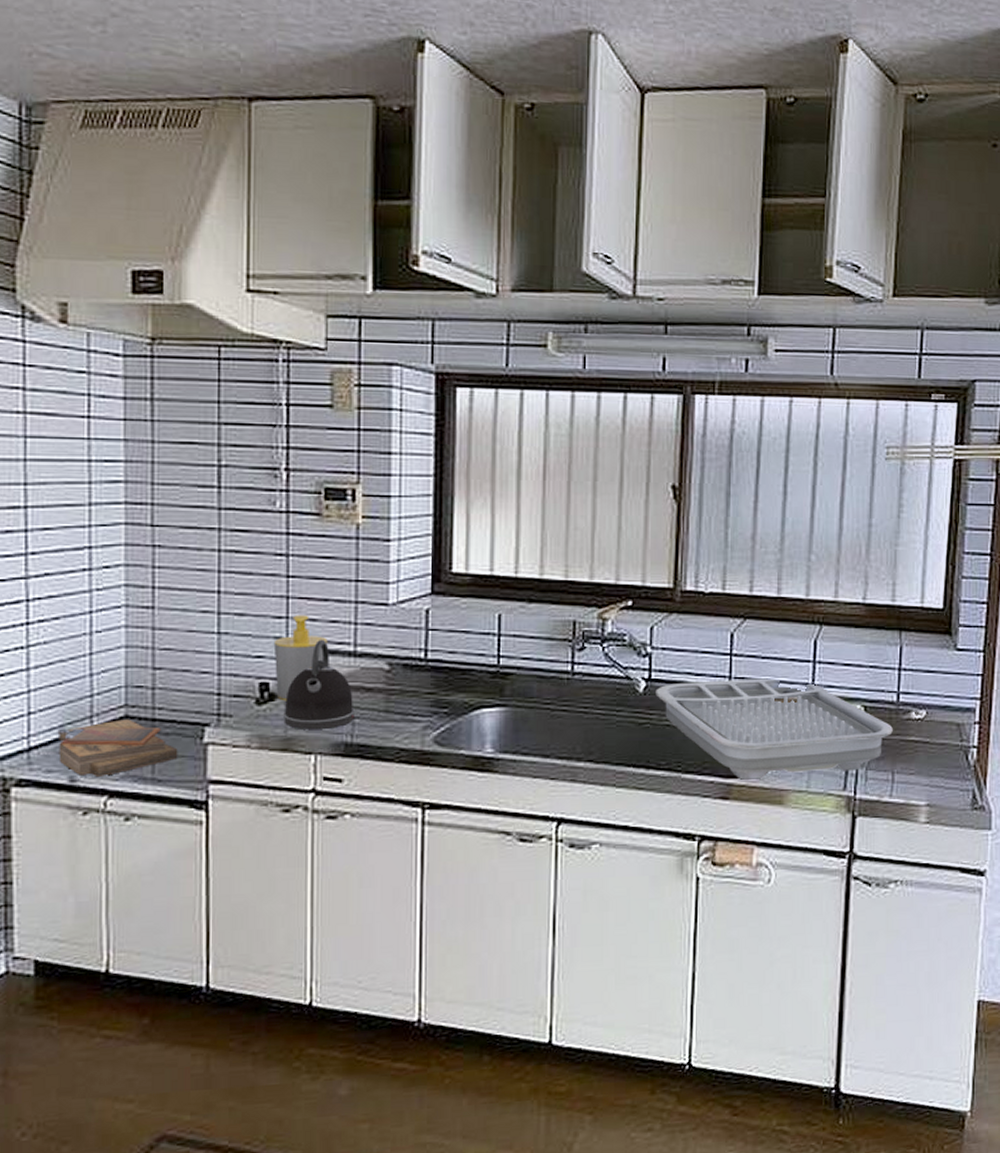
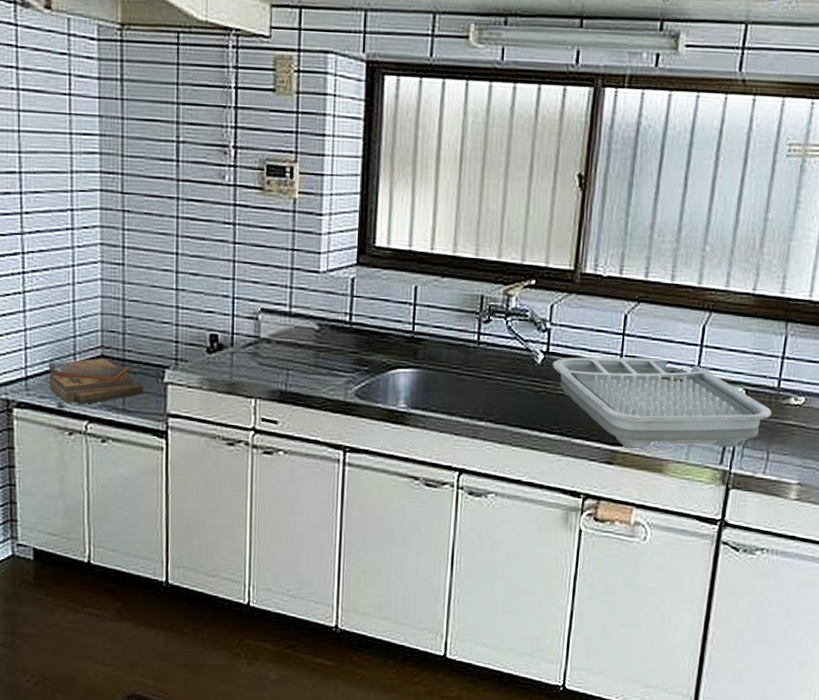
soap bottle: present [273,615,328,701] -> none [222,277,267,352]
kettle: present [283,639,355,729] -> none [229,299,289,377]

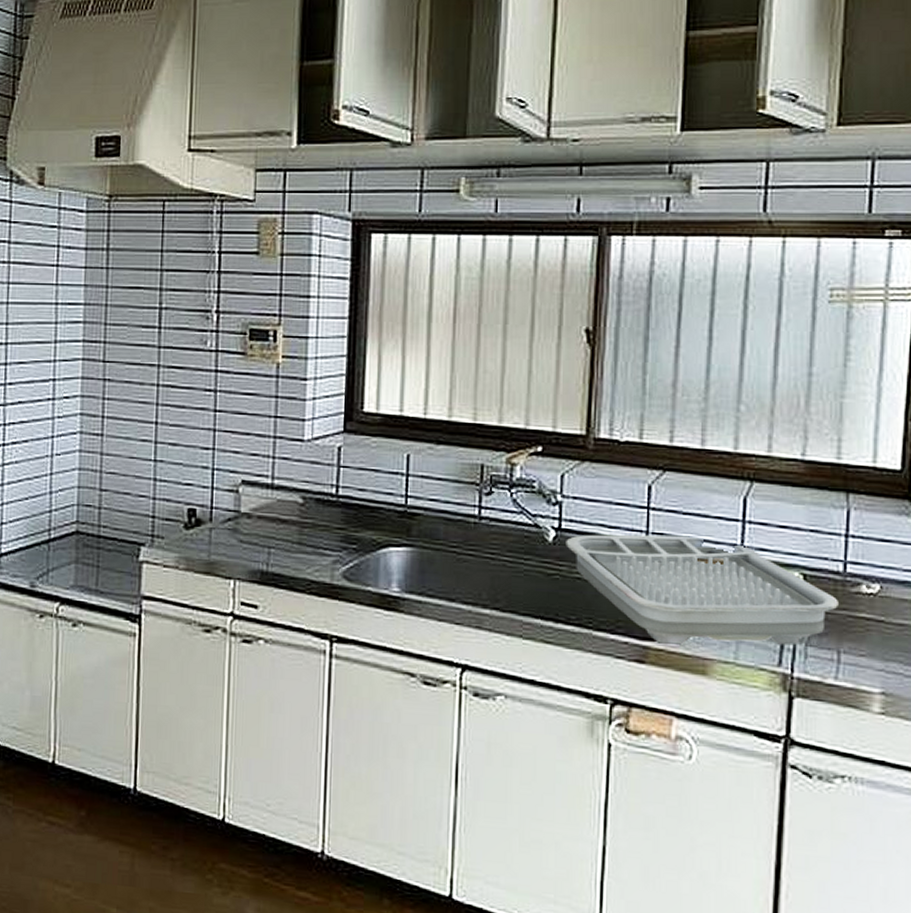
clipboard: present [47,358,144,405] -> none [21,534,118,586]

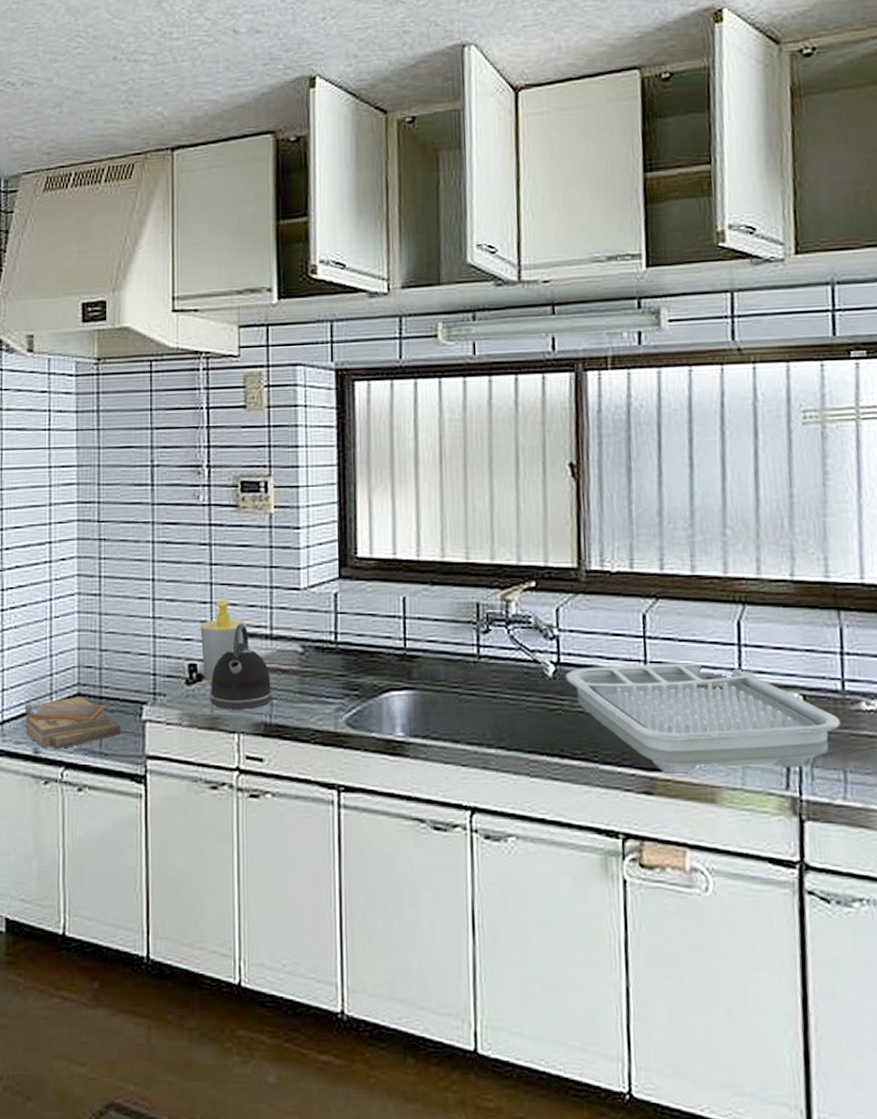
clipboard: none [21,534,118,586] -> present [23,697,121,750]
soap bottle: none [201,447,248,527] -> present [200,600,247,682]
kettle: none [207,470,271,556] -> present [210,622,273,709]

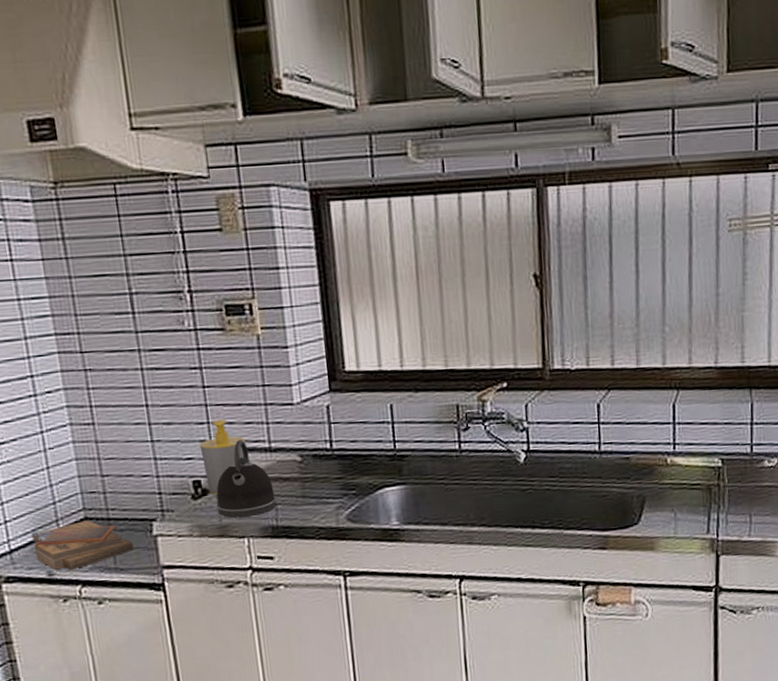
dish rack: present [565,663,842,775] -> none [534,441,749,532]

